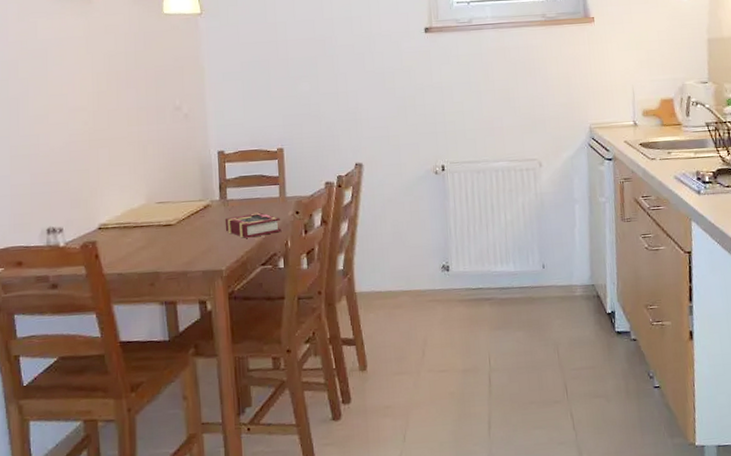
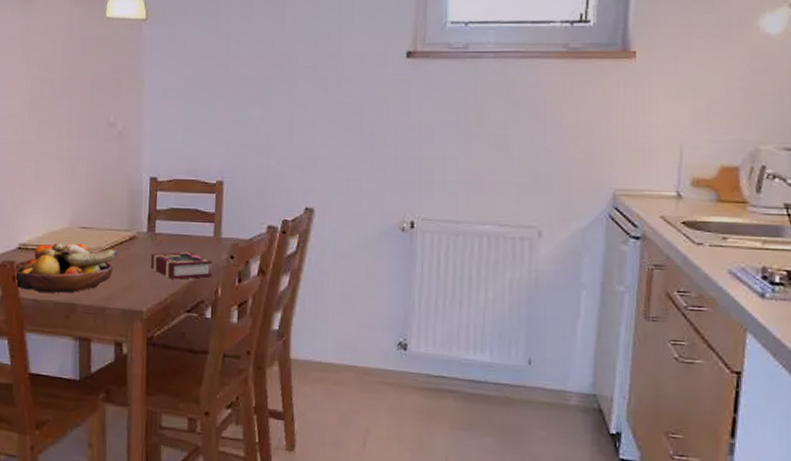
fruit bowl: none [94,217,195,266] -> present [12,242,119,293]

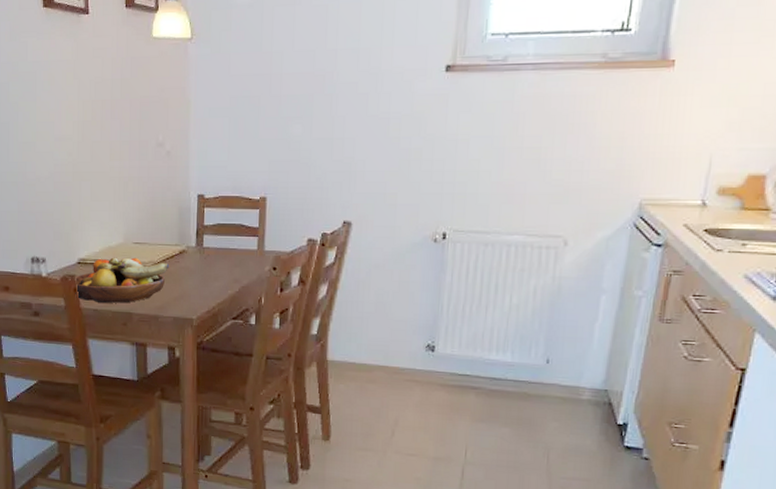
book: present [150,251,213,279] -> none [199,264,257,289]

